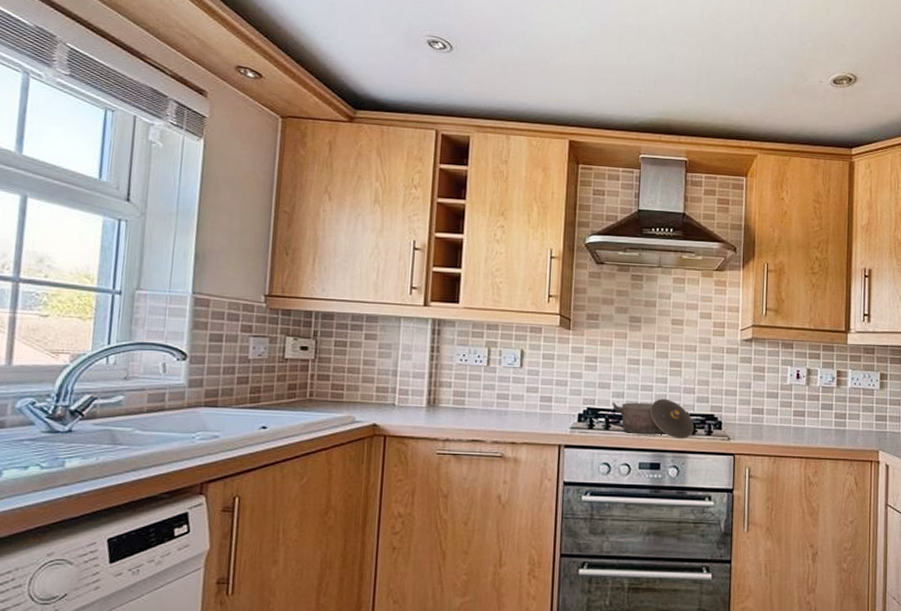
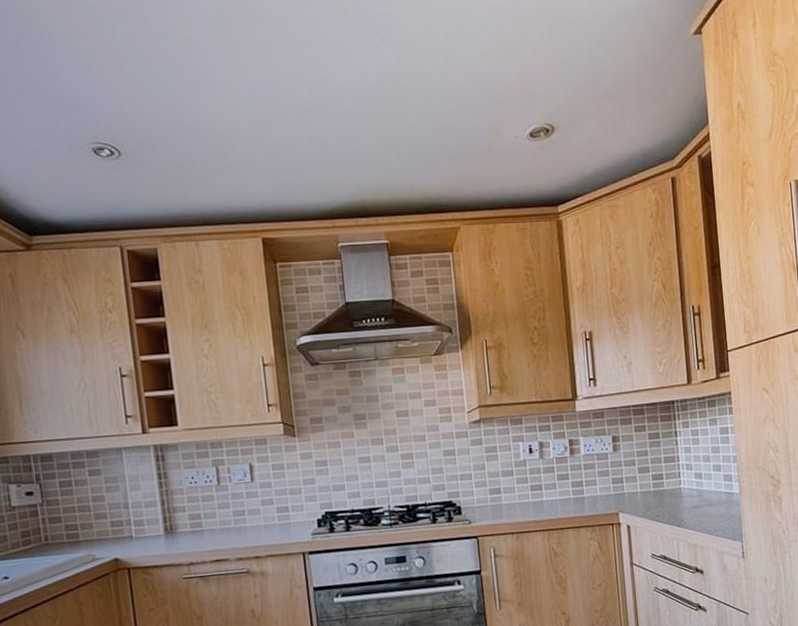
cooking pot: present [611,398,694,440] -> none [348,492,434,532]

